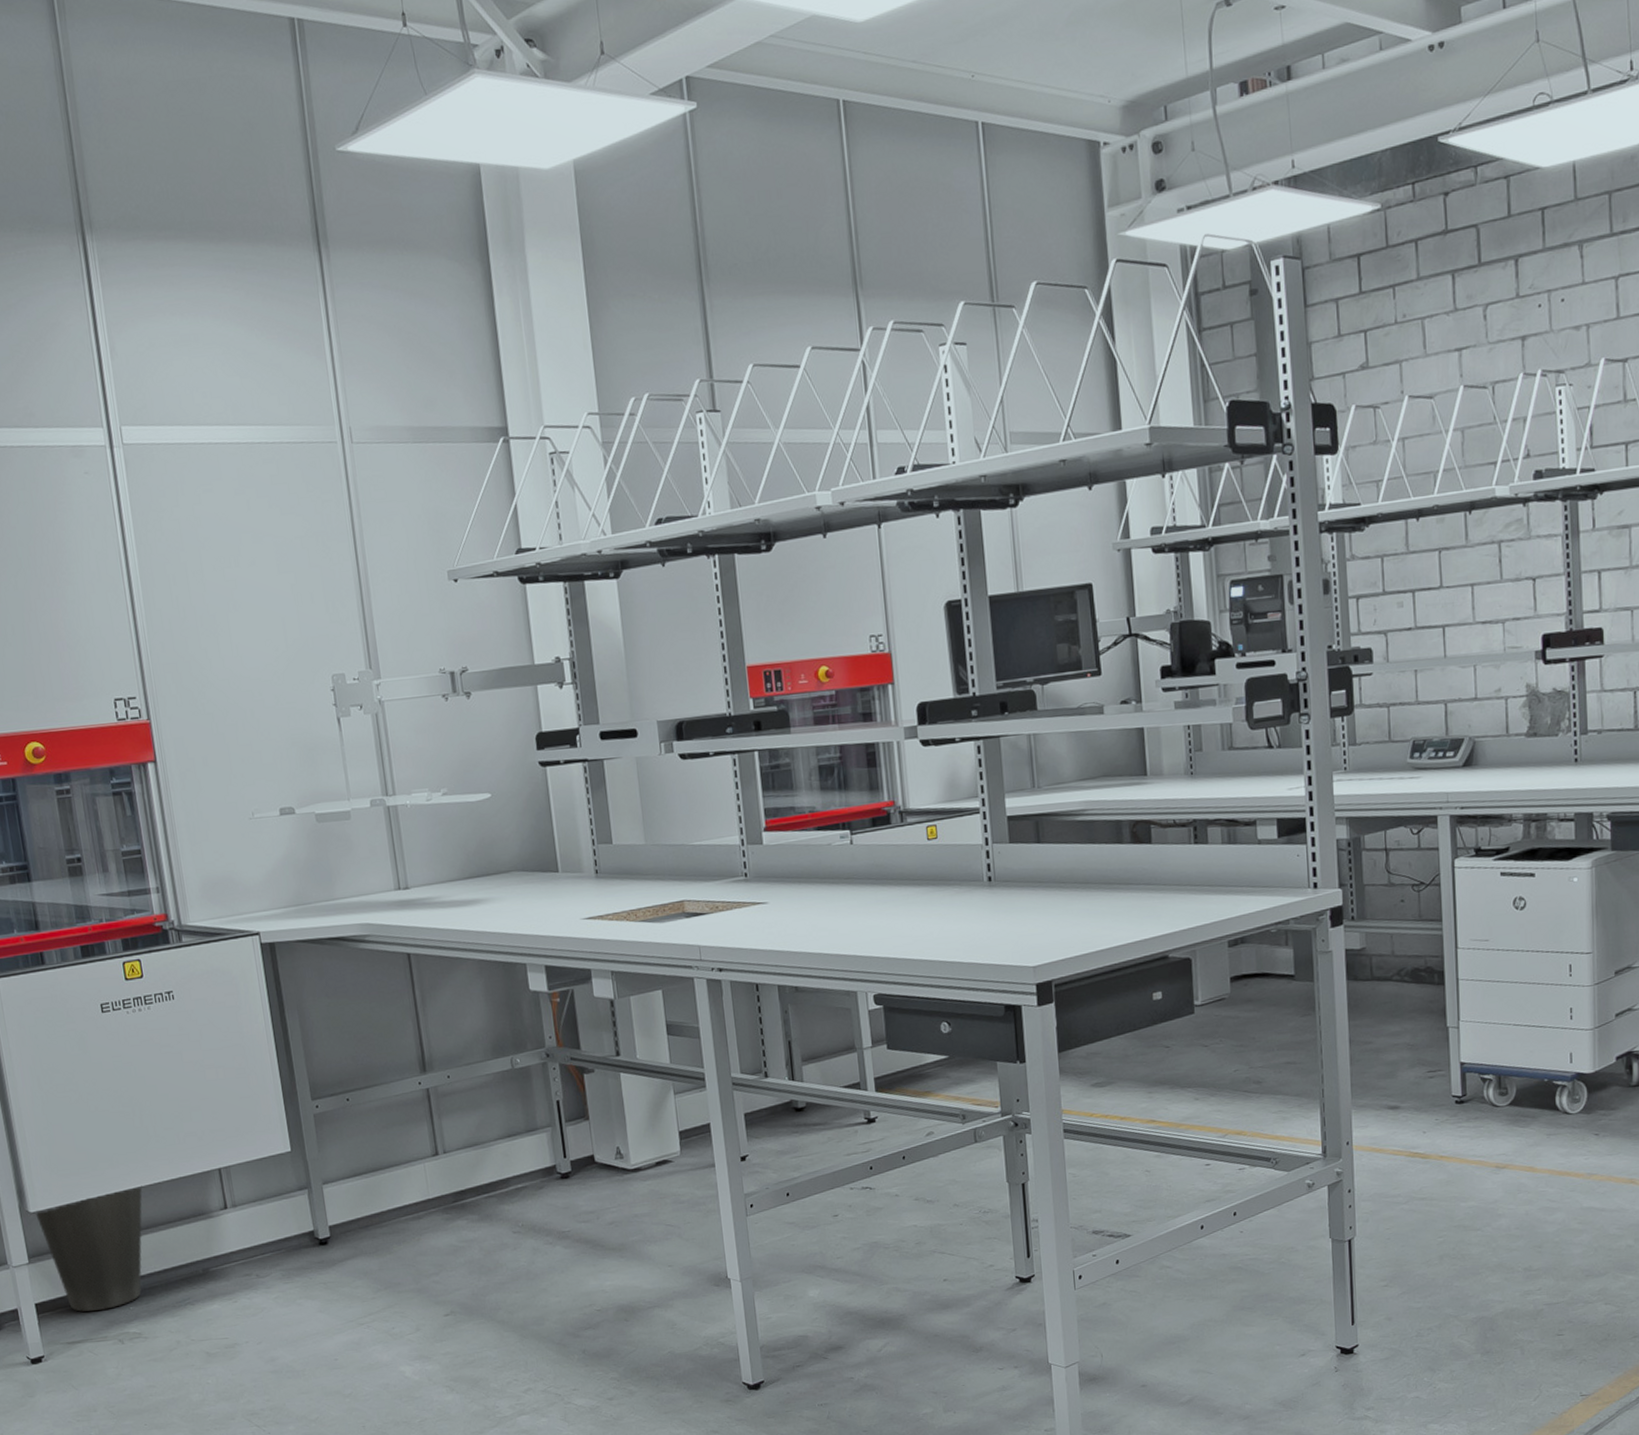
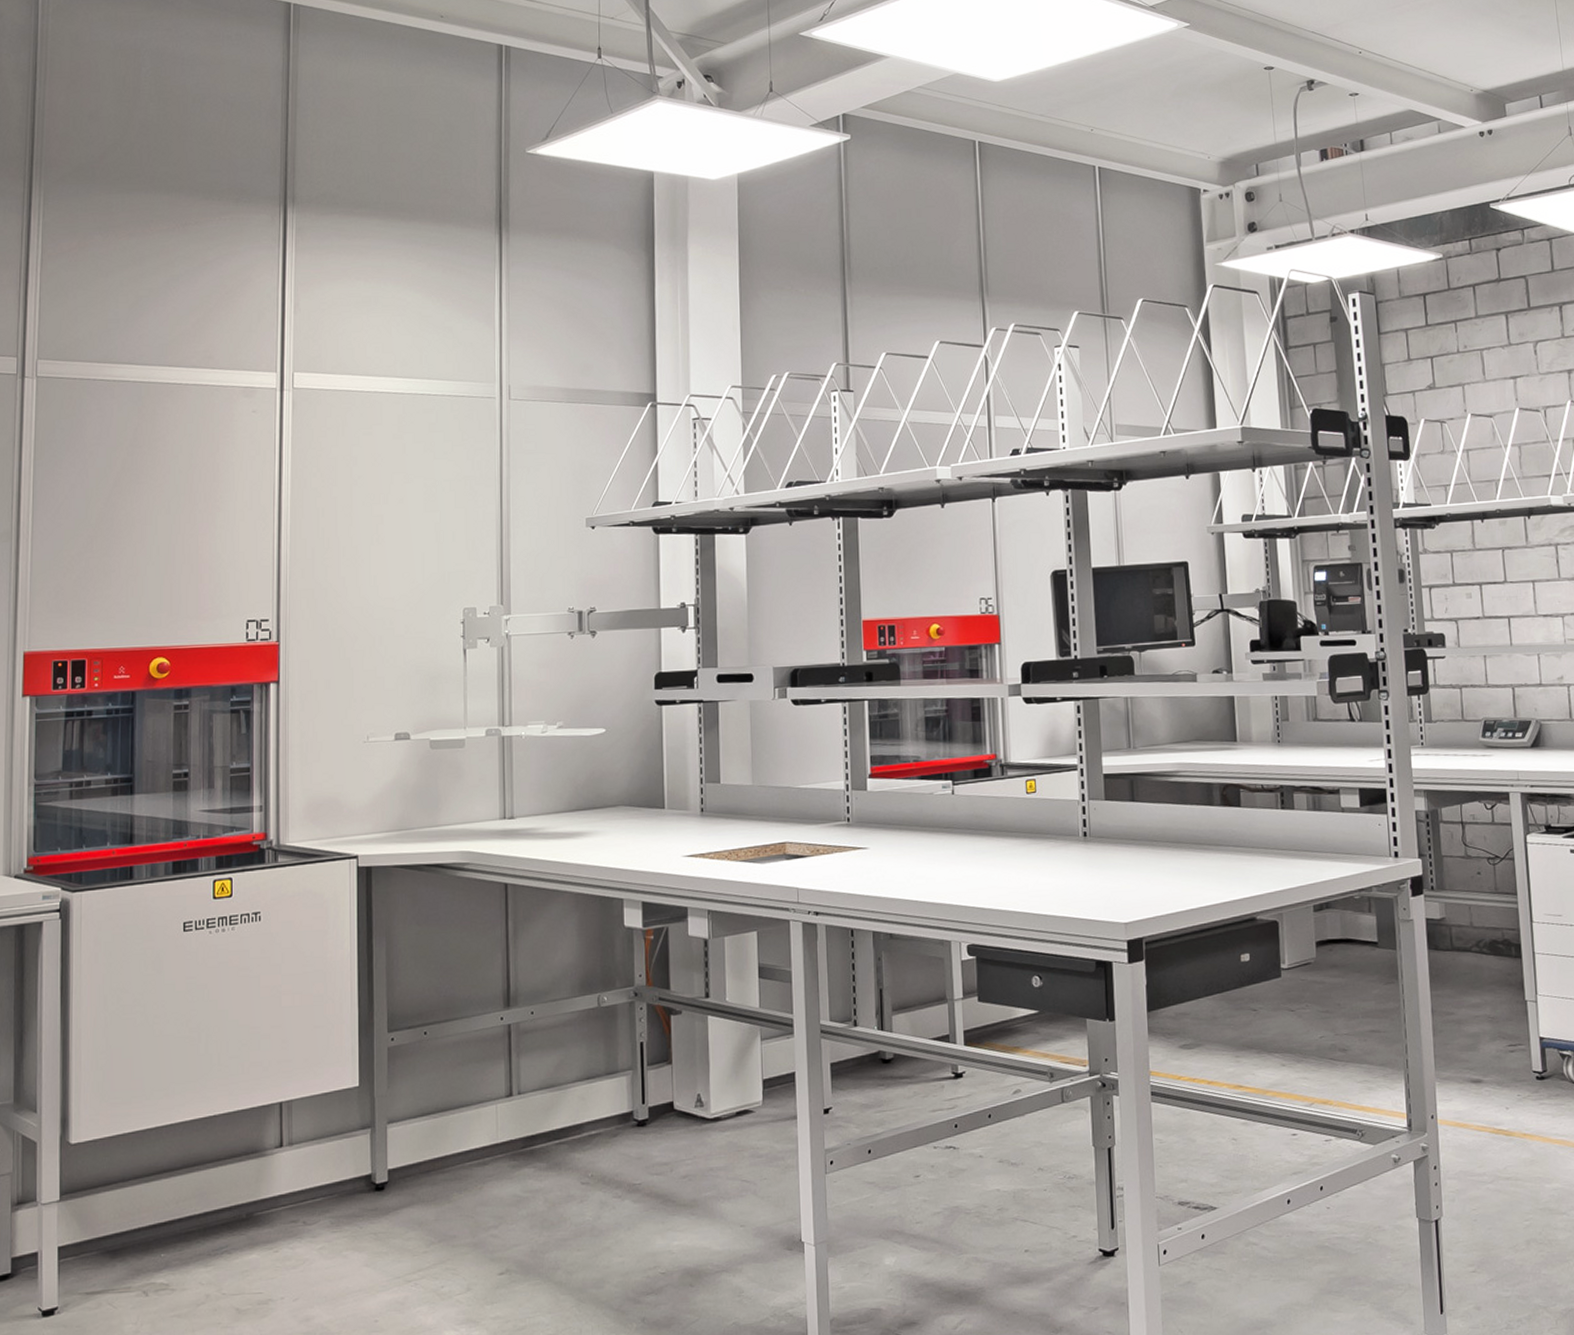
waste basket: present [35,1185,143,1312] -> none [76,1118,196,1258]

